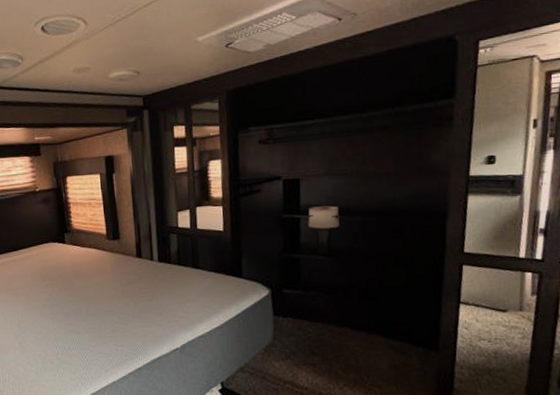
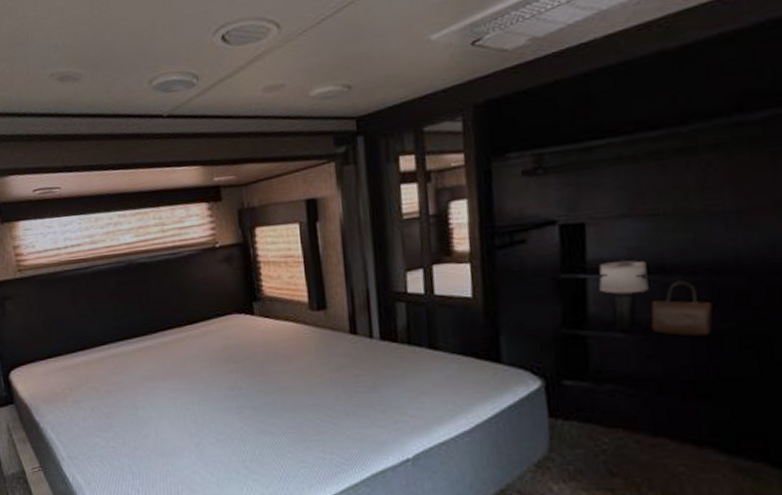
handbag: none [340,219,380,259] -> present [650,280,714,337]

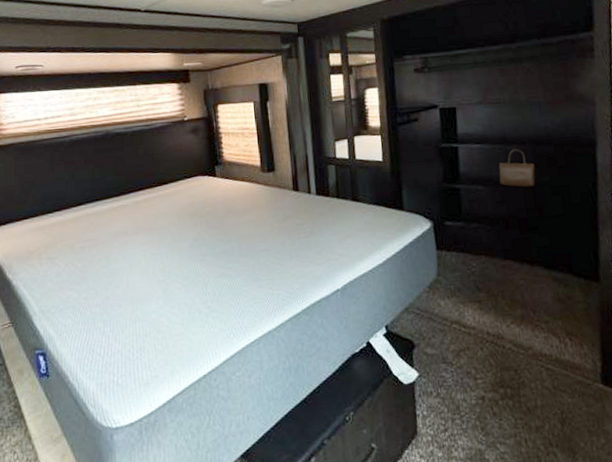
table lamp: present [599,260,649,332] -> none [465,134,497,185]

